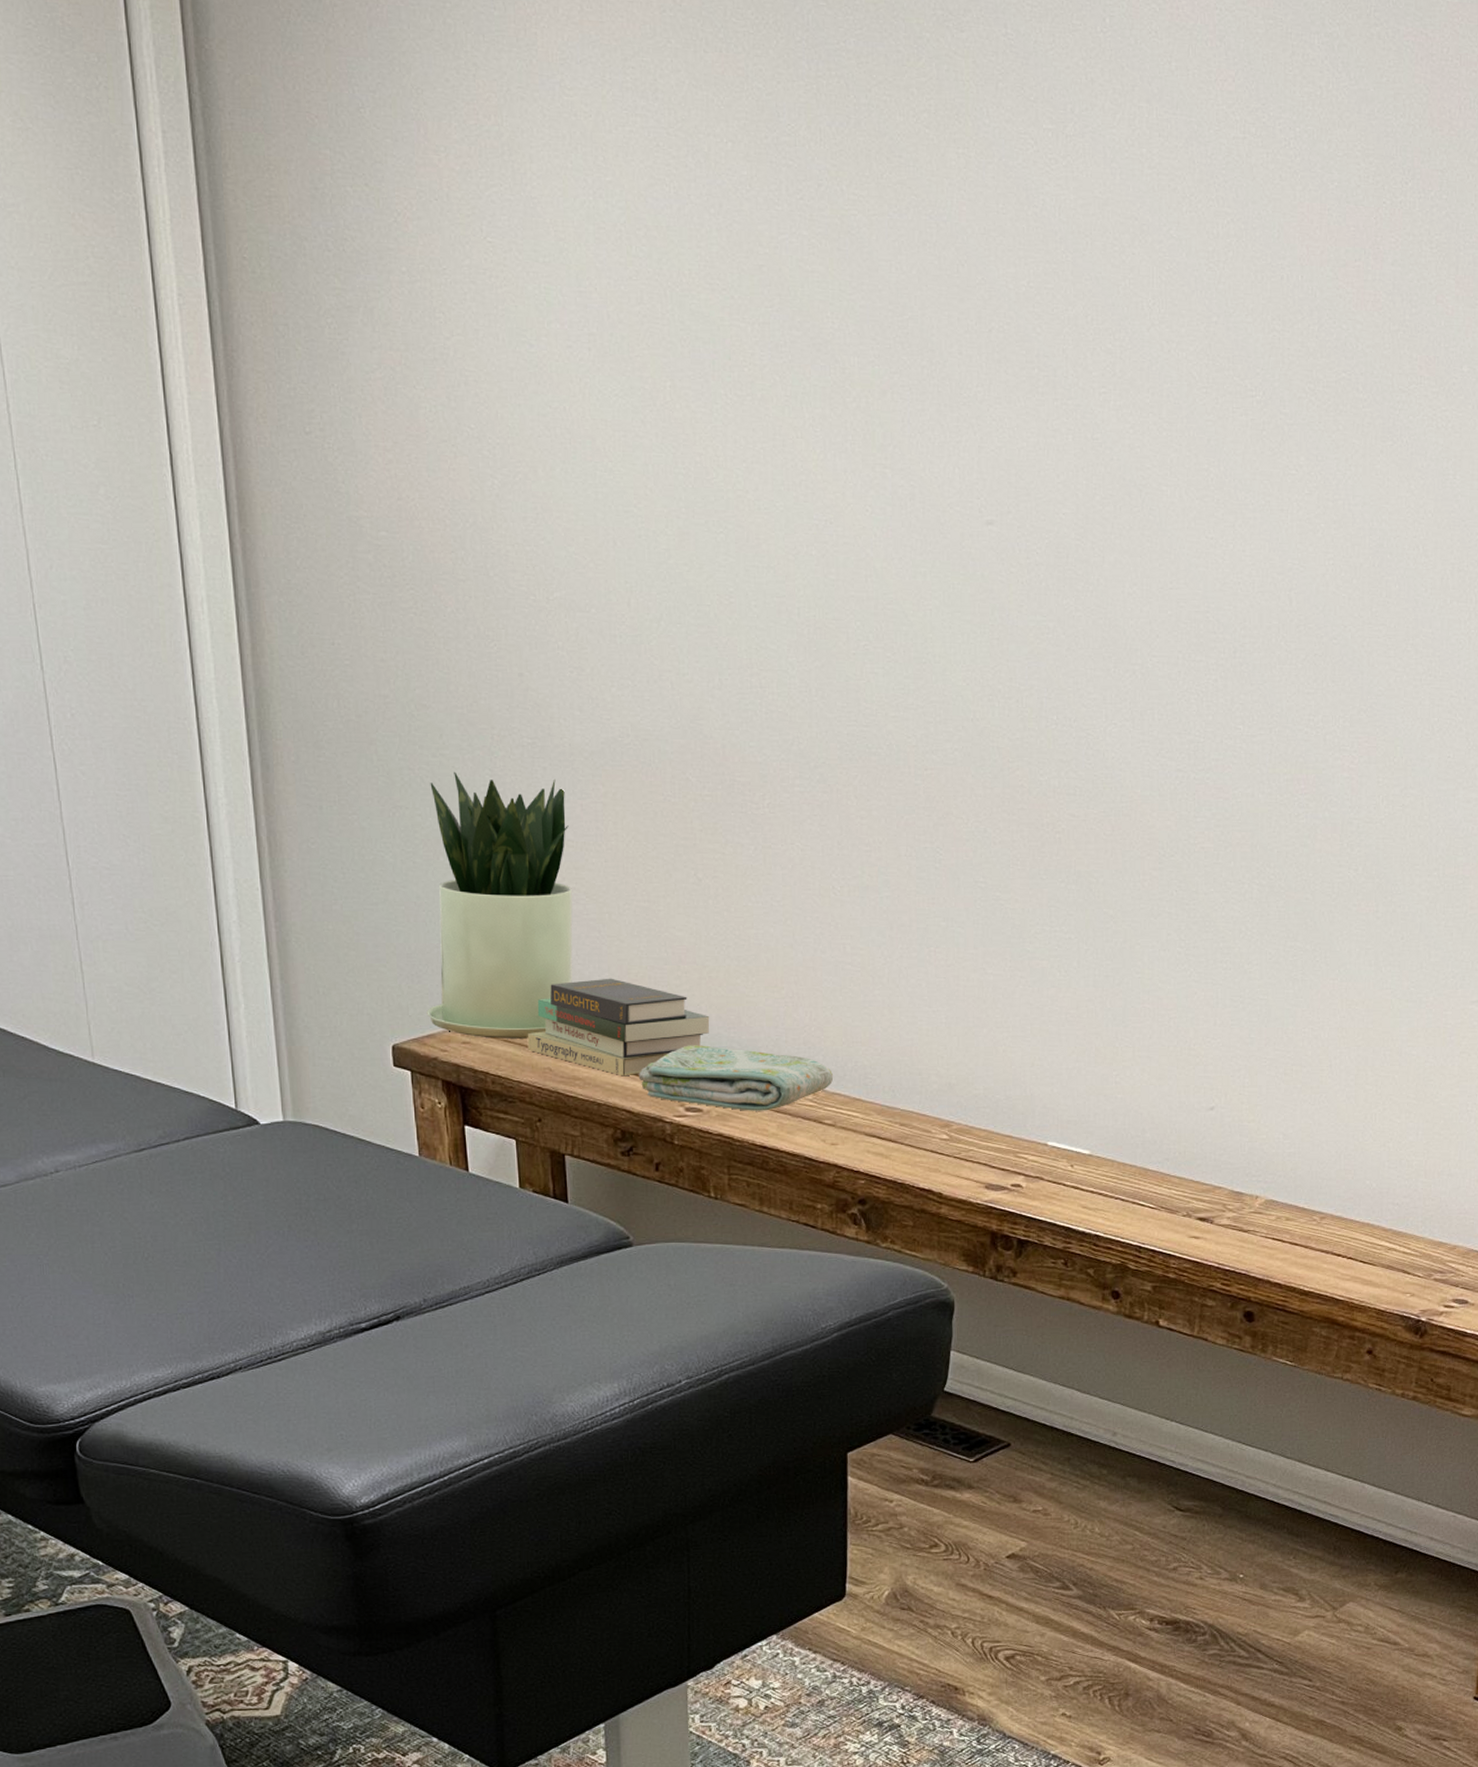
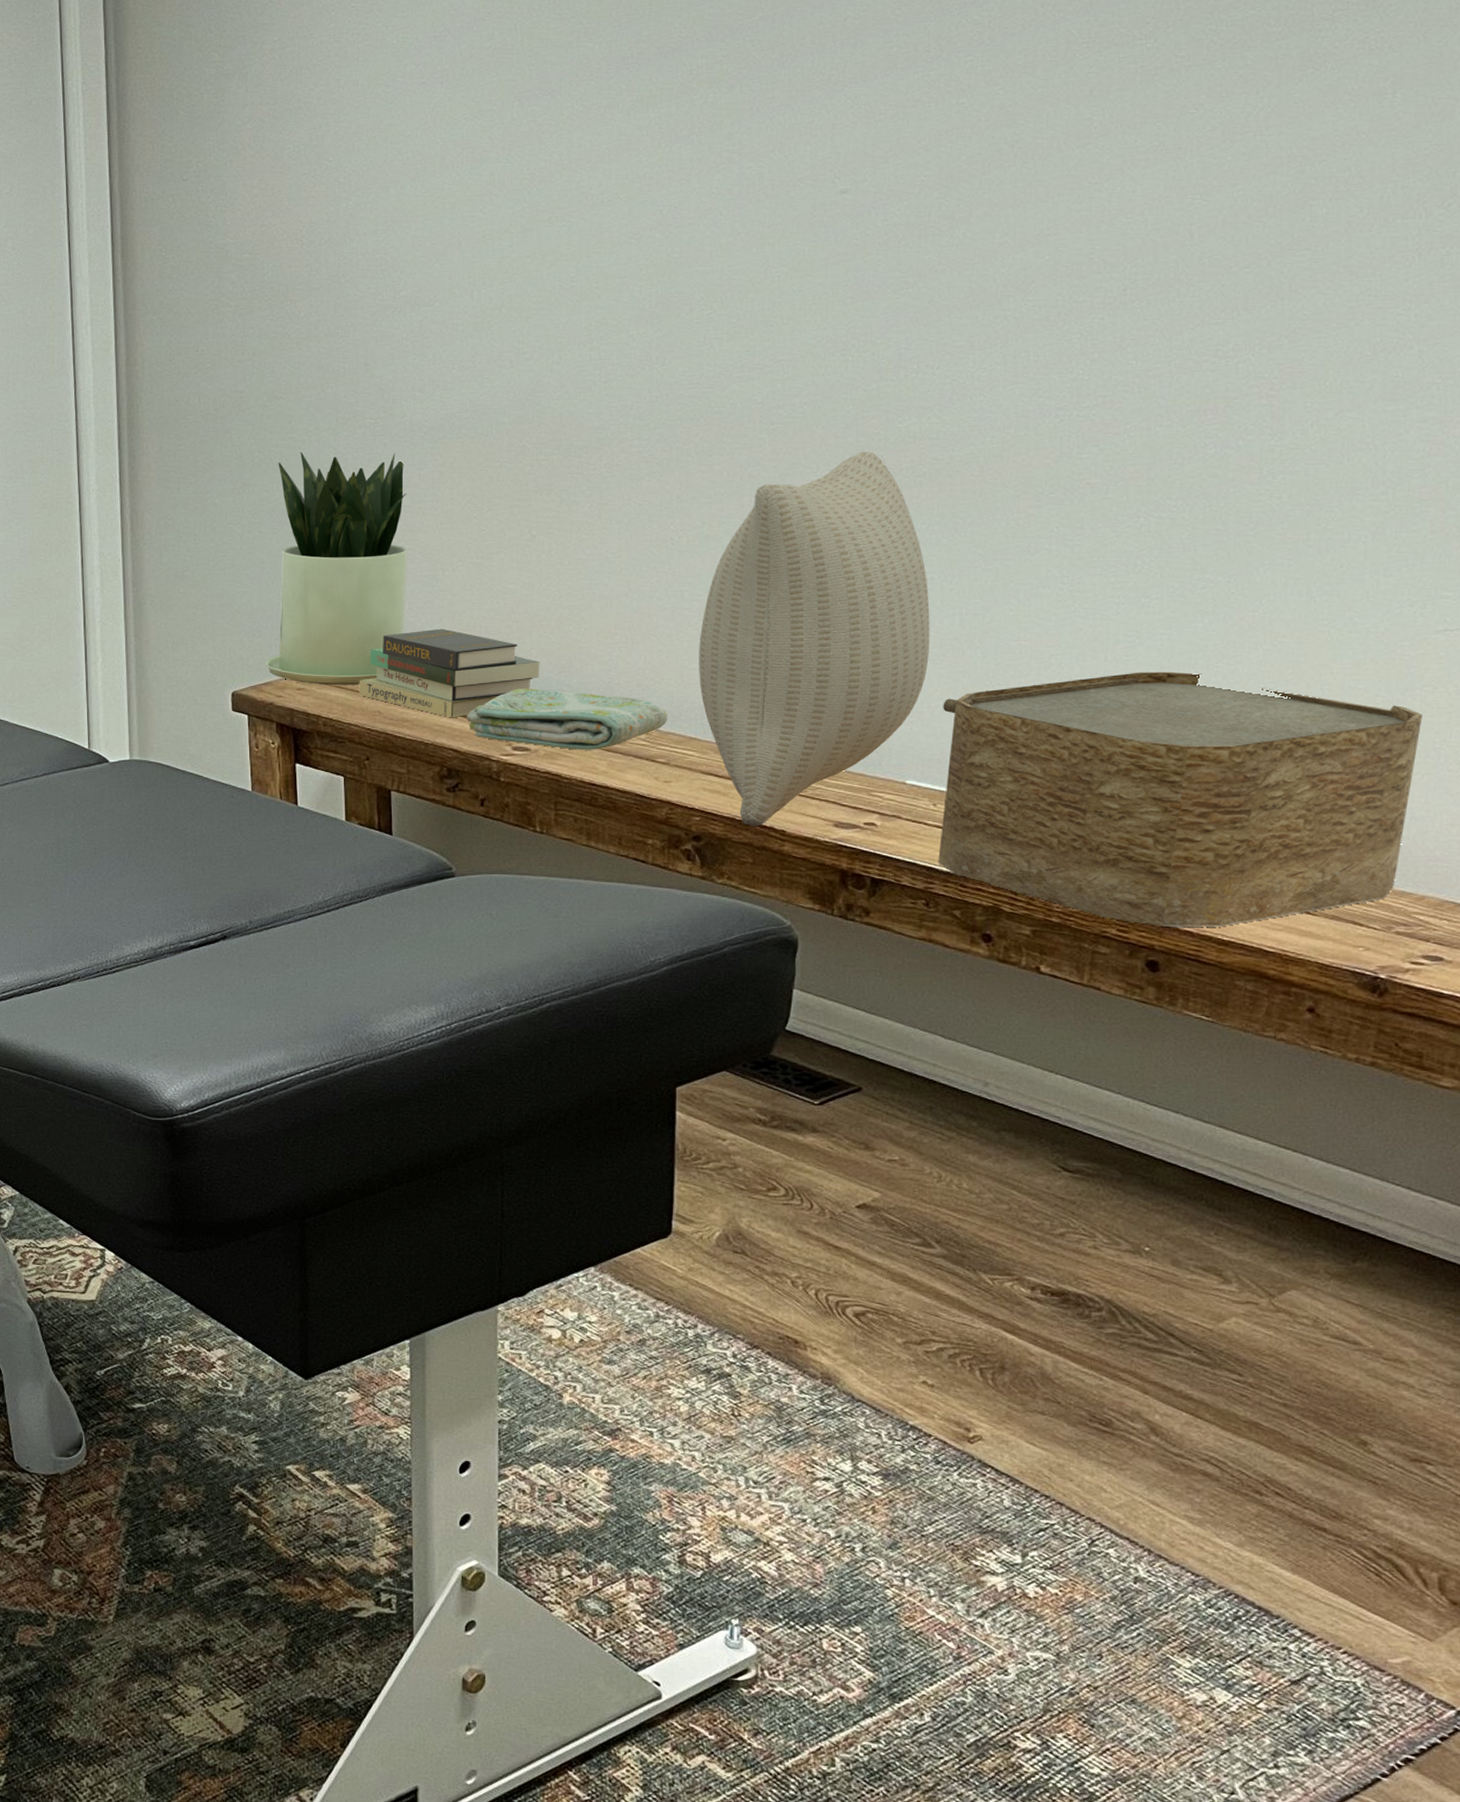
pillow: none [861,803,1068,1190] -> present [699,451,930,827]
woven basket: none [1075,1036,1459,1279] -> present [938,671,1423,927]

